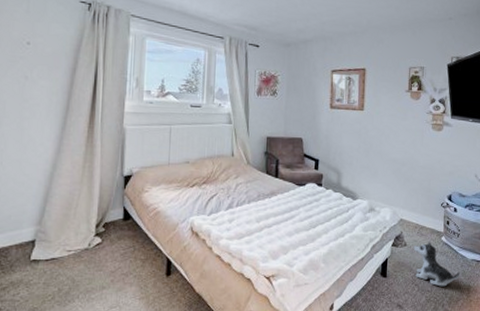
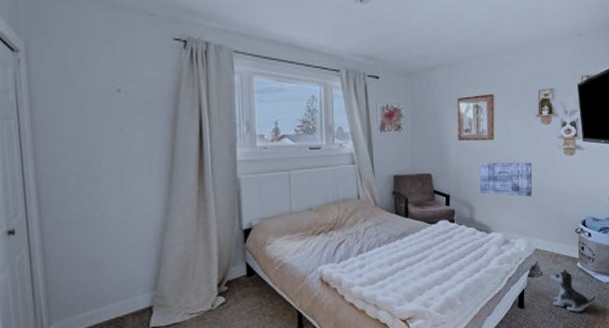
wall art: none [348,131,401,168] -> present [480,162,533,197]

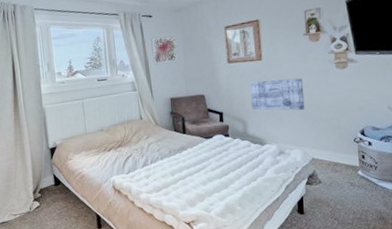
plush toy: present [549,269,596,312] -> none [328,177,382,219]

